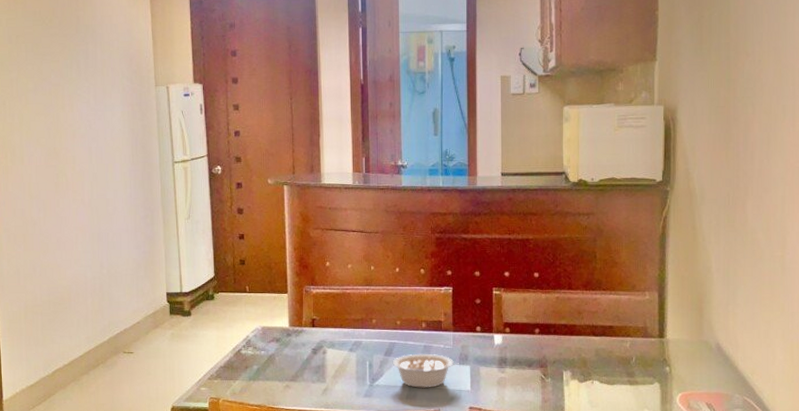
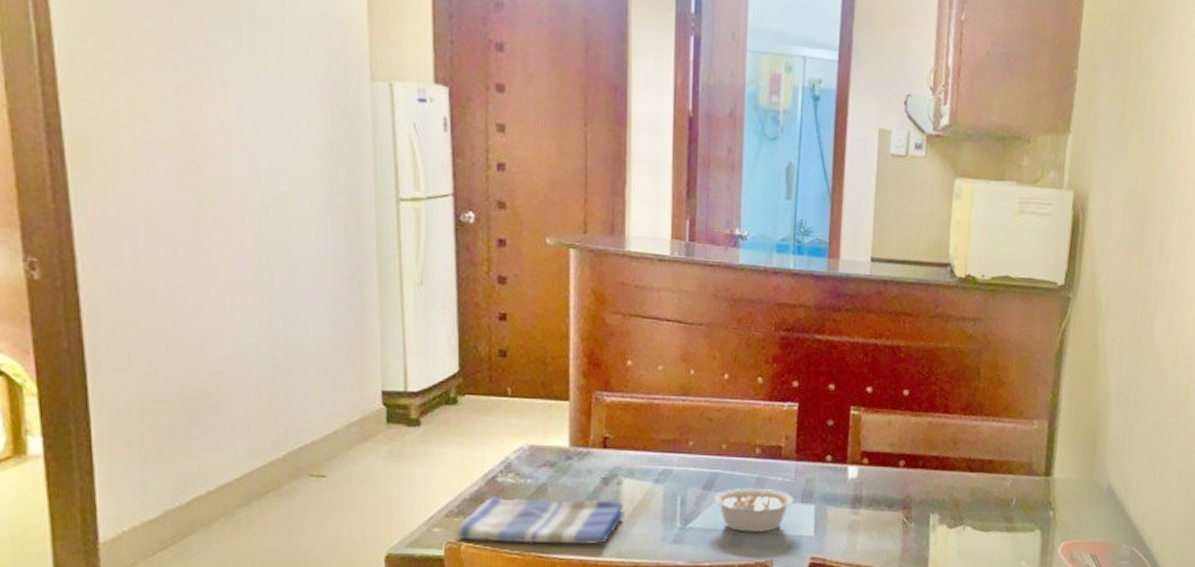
dish towel: none [216,364,329,398] -> present [456,496,625,544]

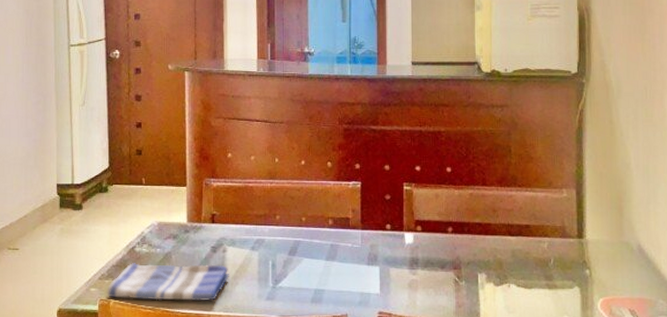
legume: present [713,488,801,534] -> none [297,253,368,292]

